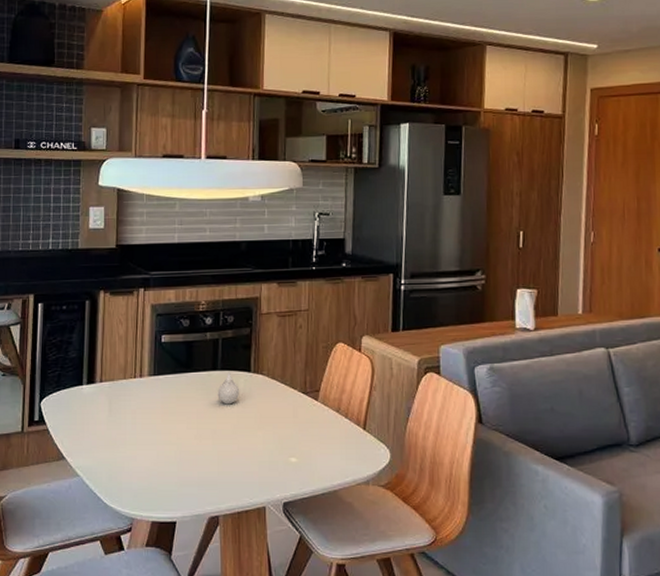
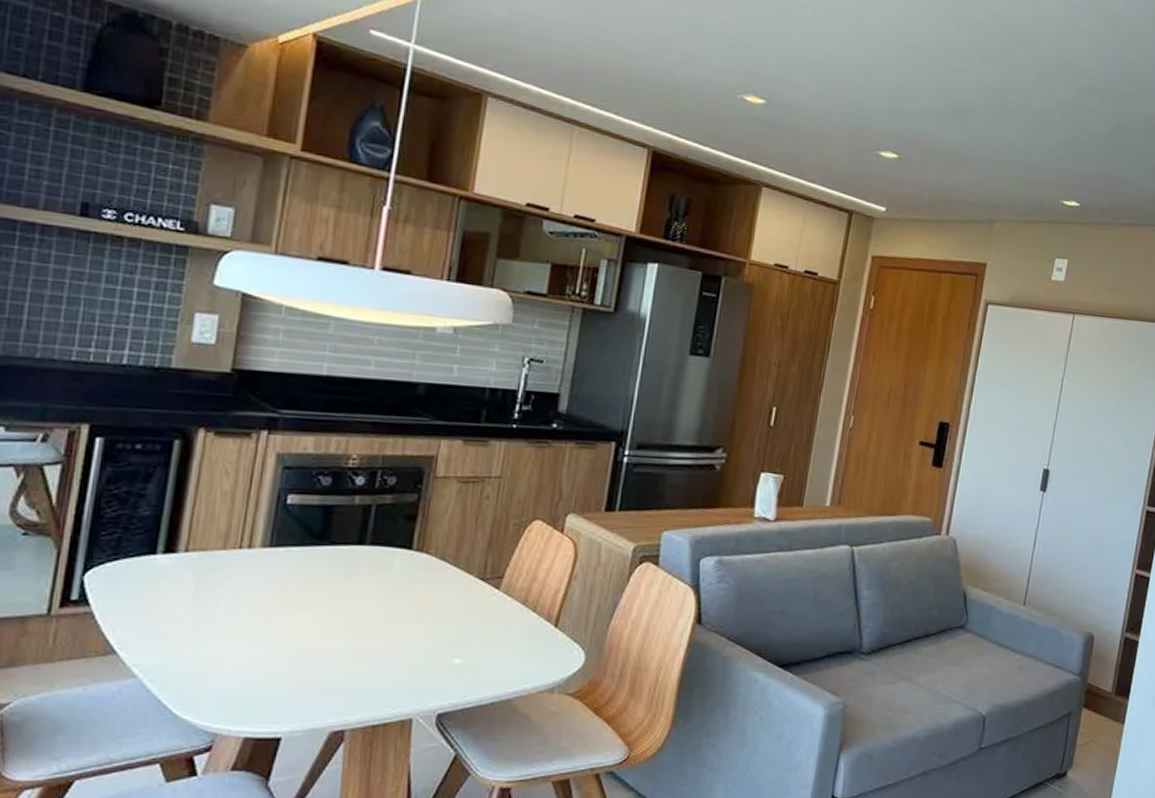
vase: present [217,372,240,405] -> none [361,548,394,590]

